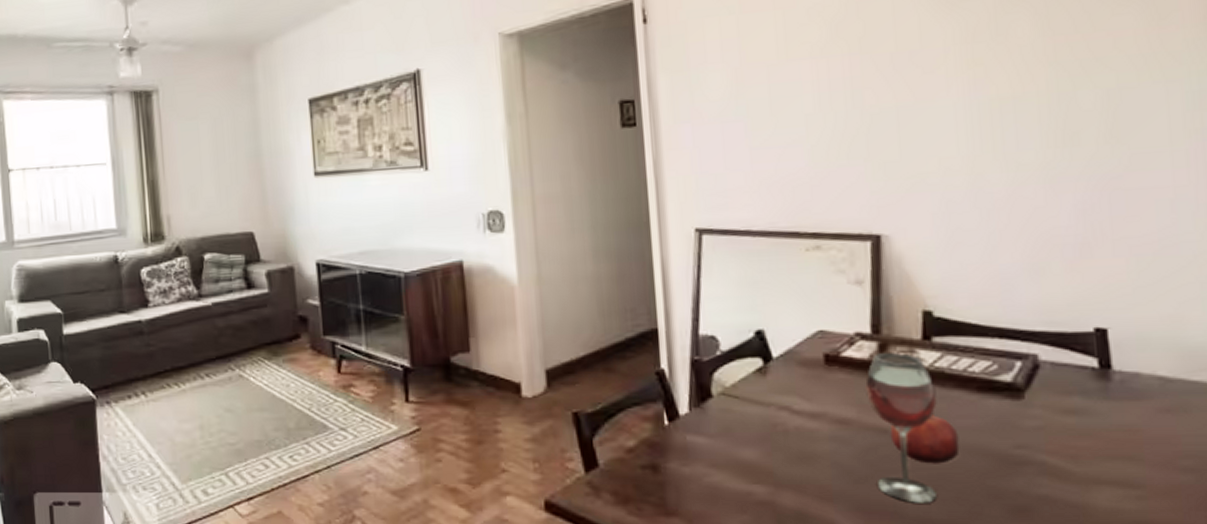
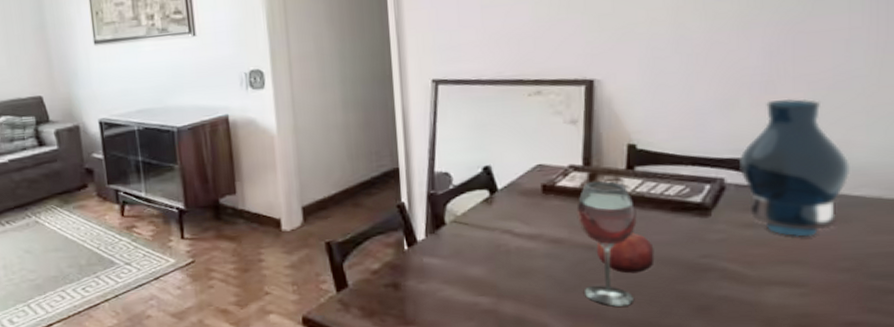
vase: none [1052,264,1186,428] -> present [738,98,850,237]

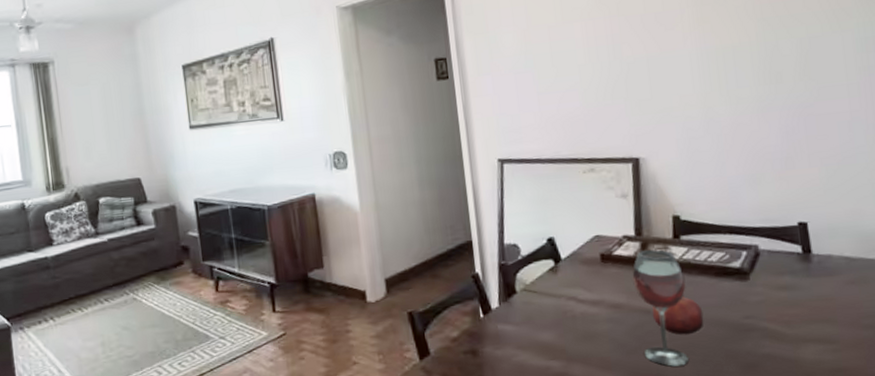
vase: present [738,98,850,237] -> none [768,172,864,298]

